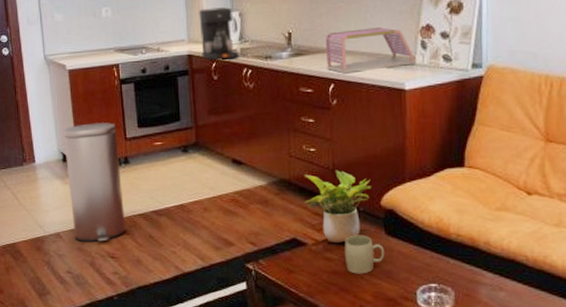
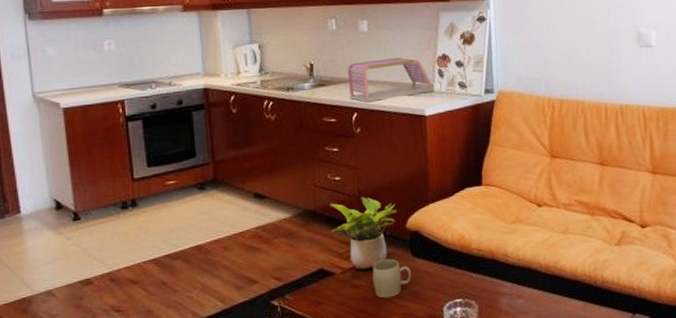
pedal bin: present [63,123,125,243] -> none [57,163,133,298]
coffee maker: present [198,6,239,61] -> none [215,39,260,94]

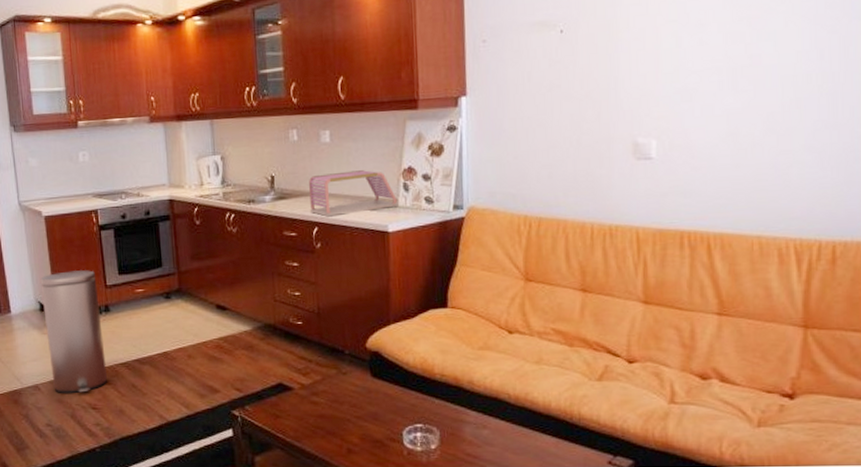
pedal bin: none [57,163,133,298] -> present [40,270,107,394]
potted plant: present [330,197,397,270] -> none [289,313,357,387]
mug: present [372,258,412,299] -> none [330,377,371,417]

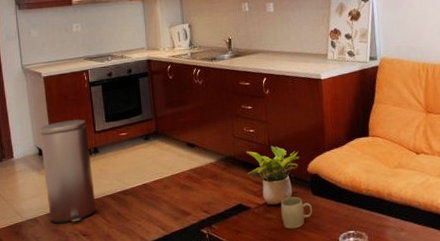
potted plant: none [289,313,357,387] -> present [246,146,300,206]
dish rack: present [309,170,398,217] -> none [258,32,328,69]
mug: none [330,377,371,417] -> present [280,196,313,229]

